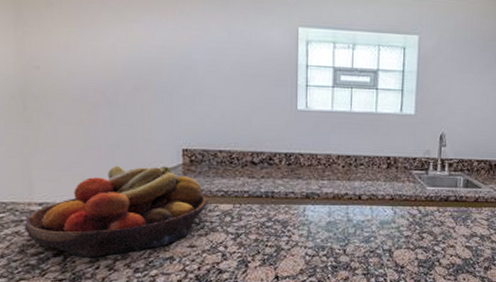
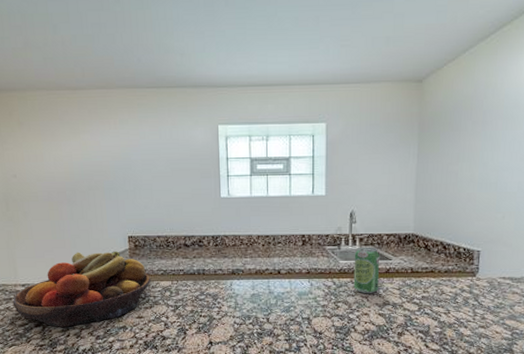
beverage can: none [440,173,469,224] -> present [353,247,379,294]

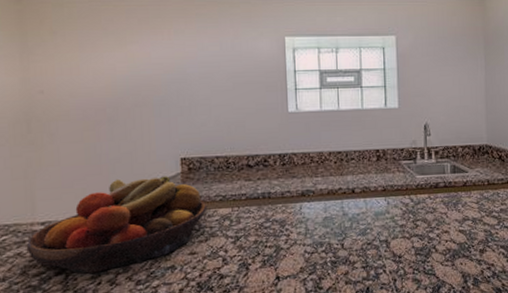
beverage can: present [353,247,379,294] -> none [430,160,457,210]

